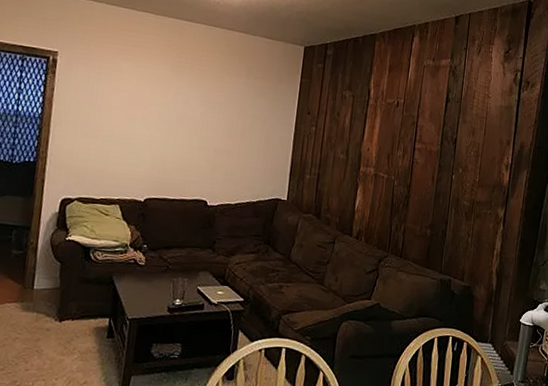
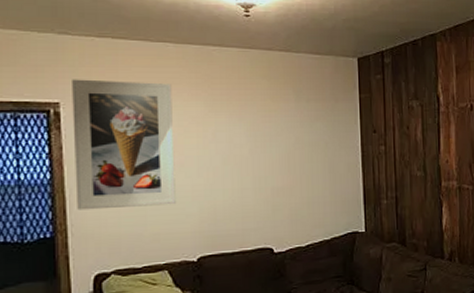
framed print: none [57,34,147,151] -> present [72,79,176,211]

